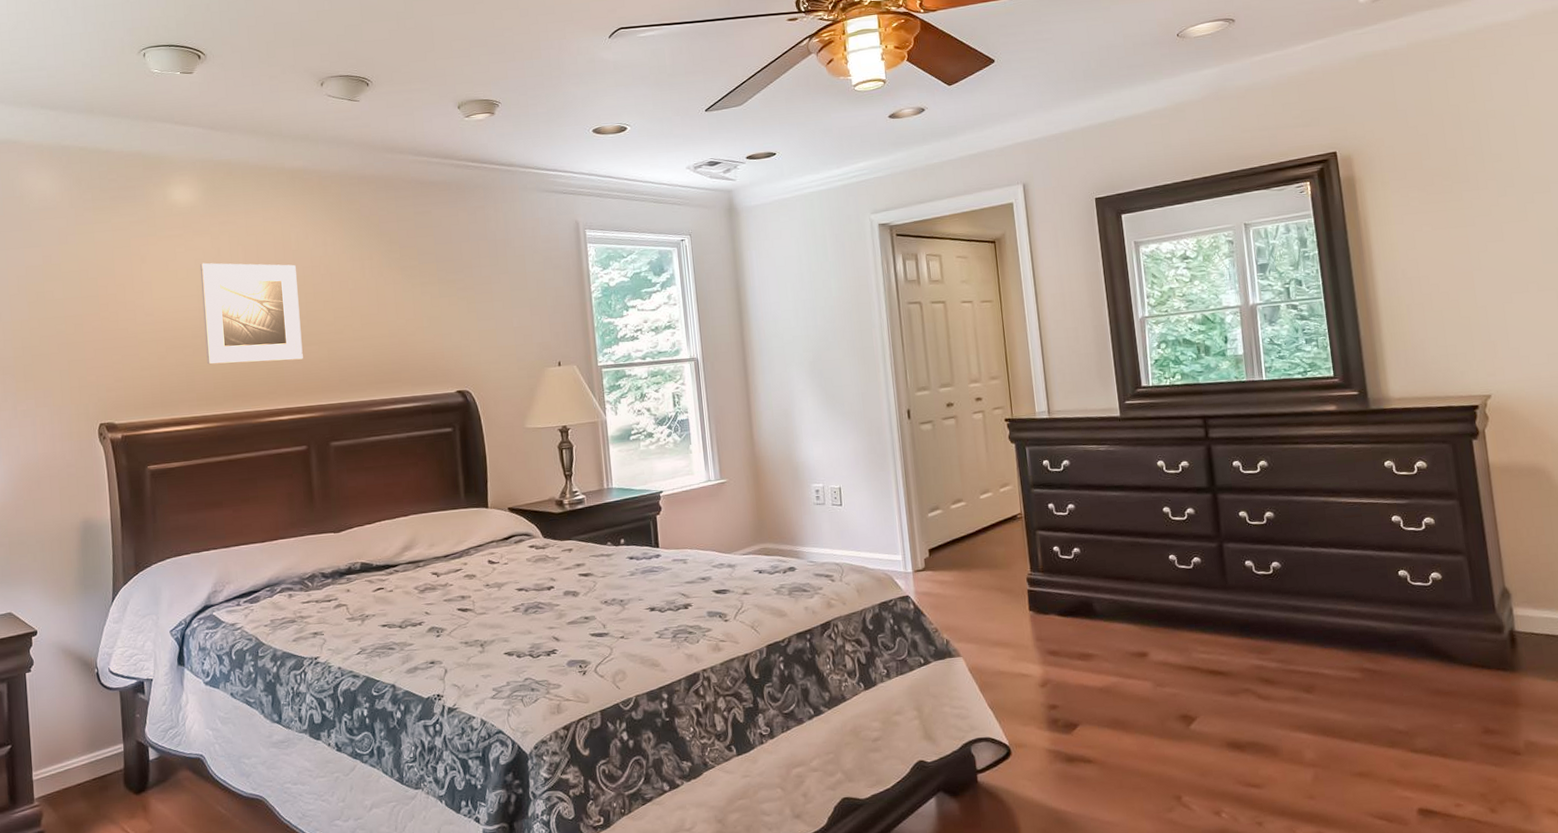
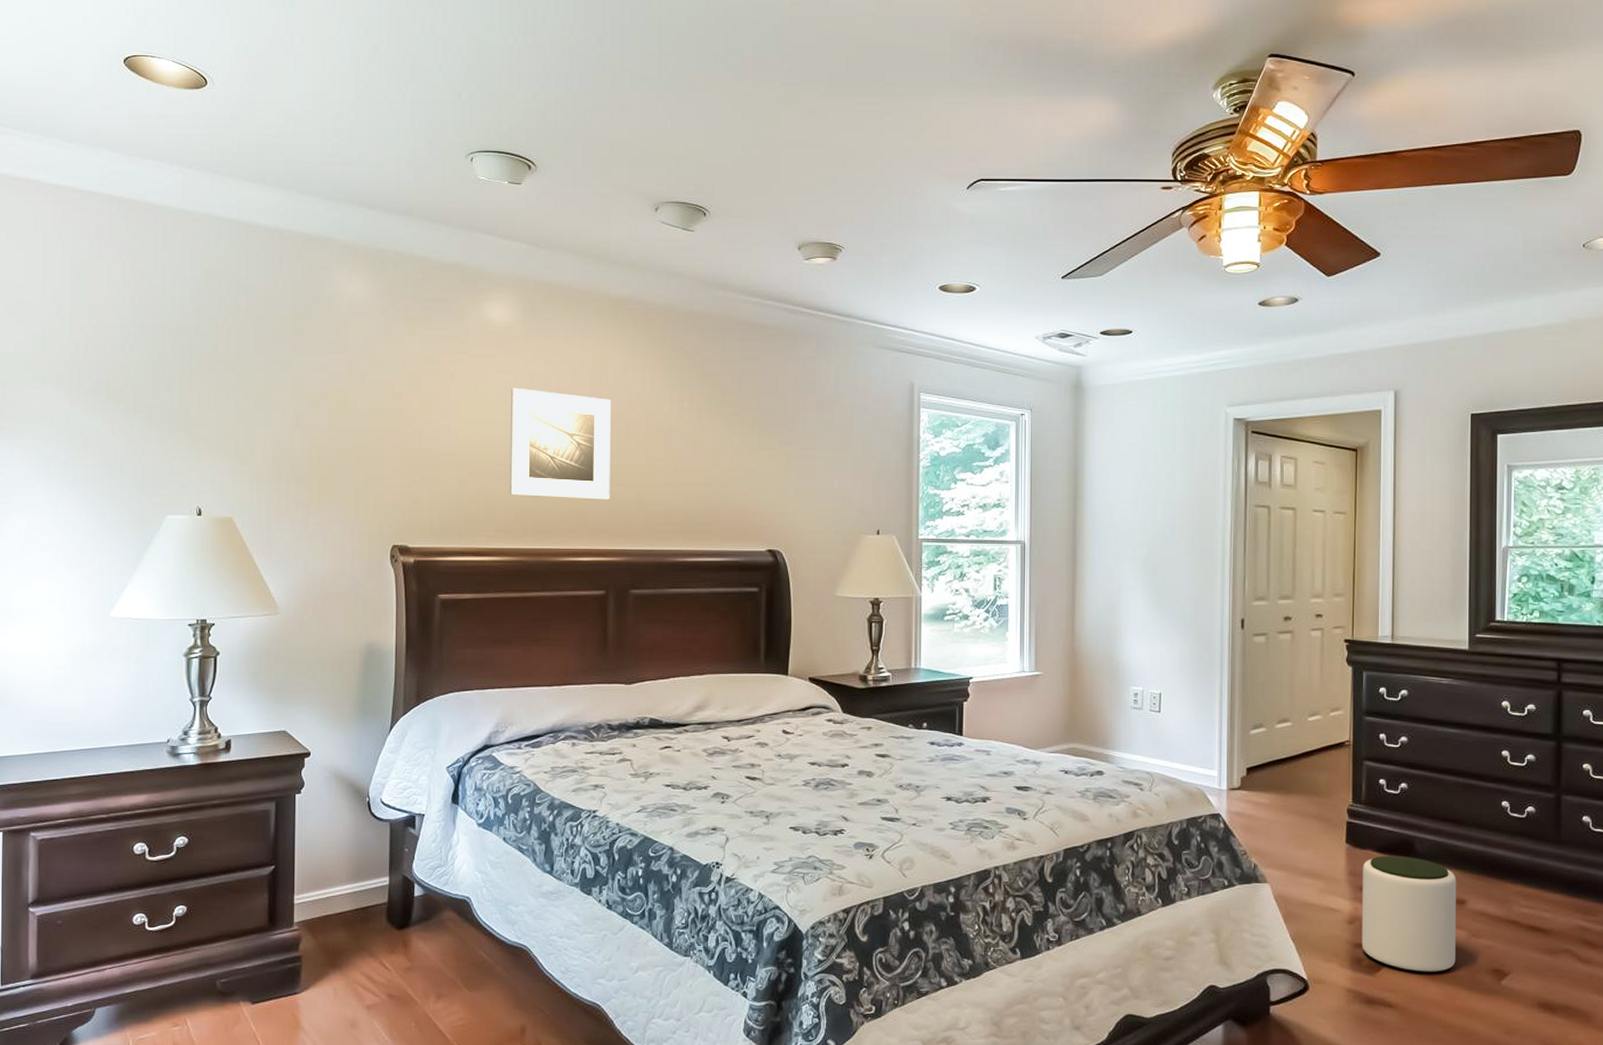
plant pot: none [1047,617,1145,727] -> present [1361,855,1457,973]

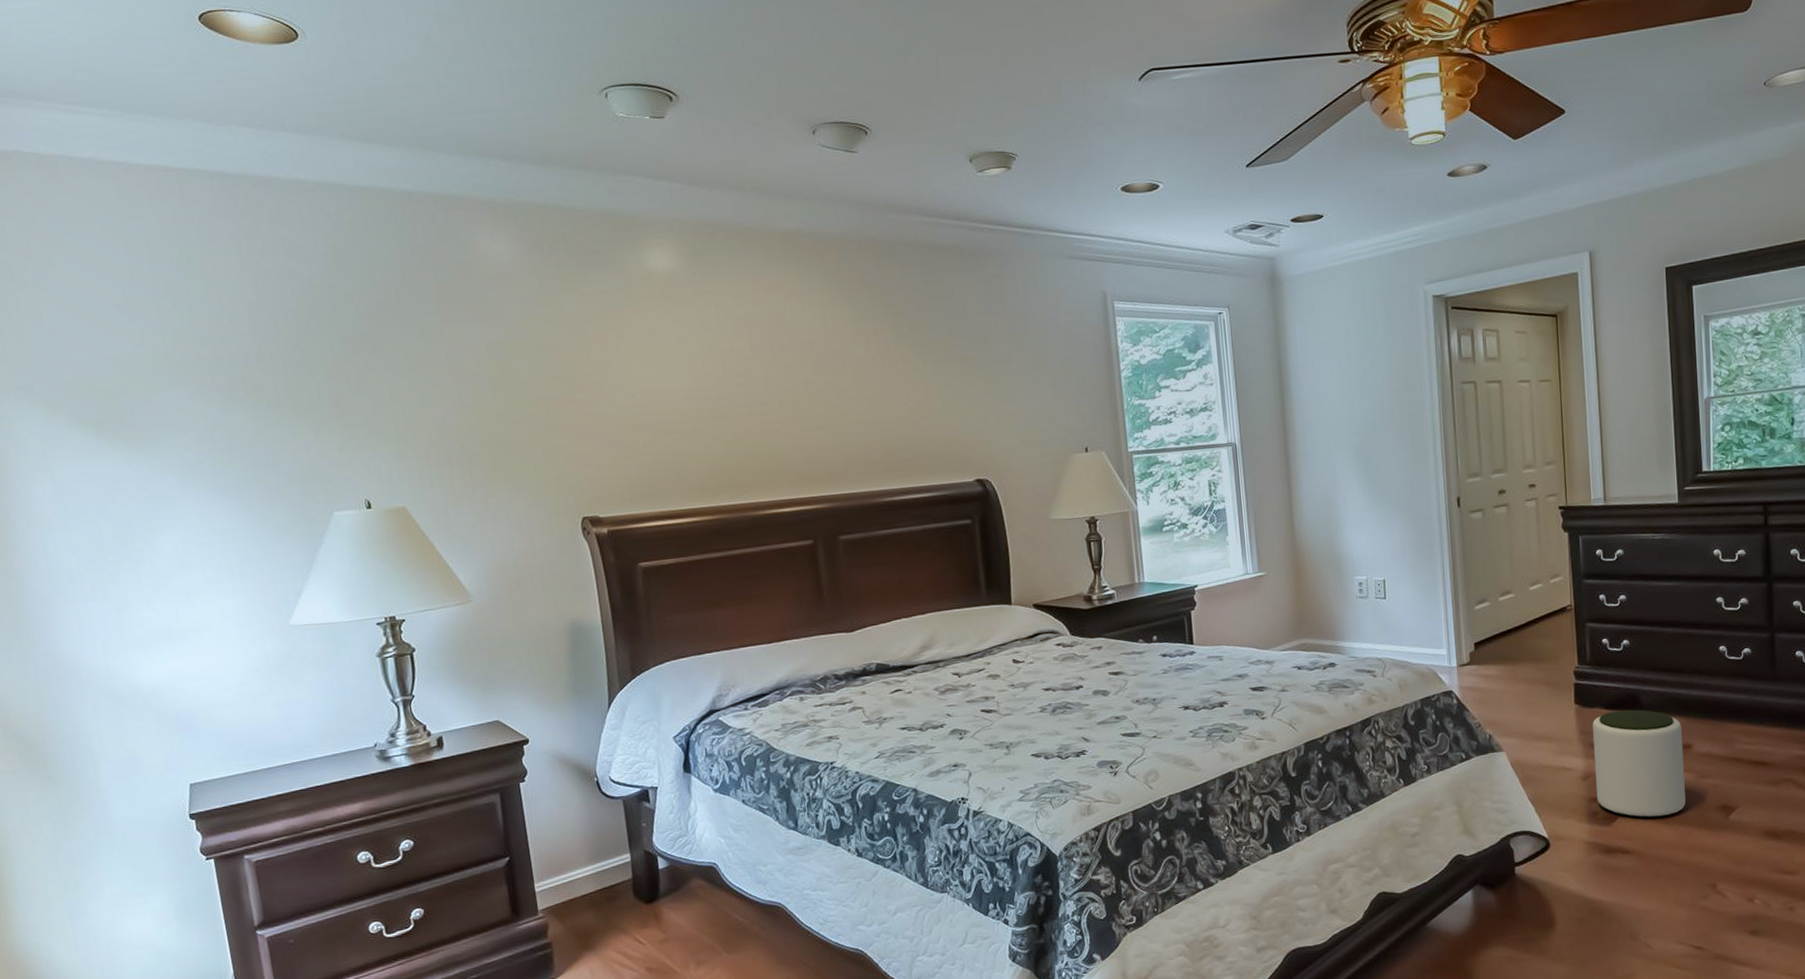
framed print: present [509,387,611,500] -> none [684,338,805,452]

